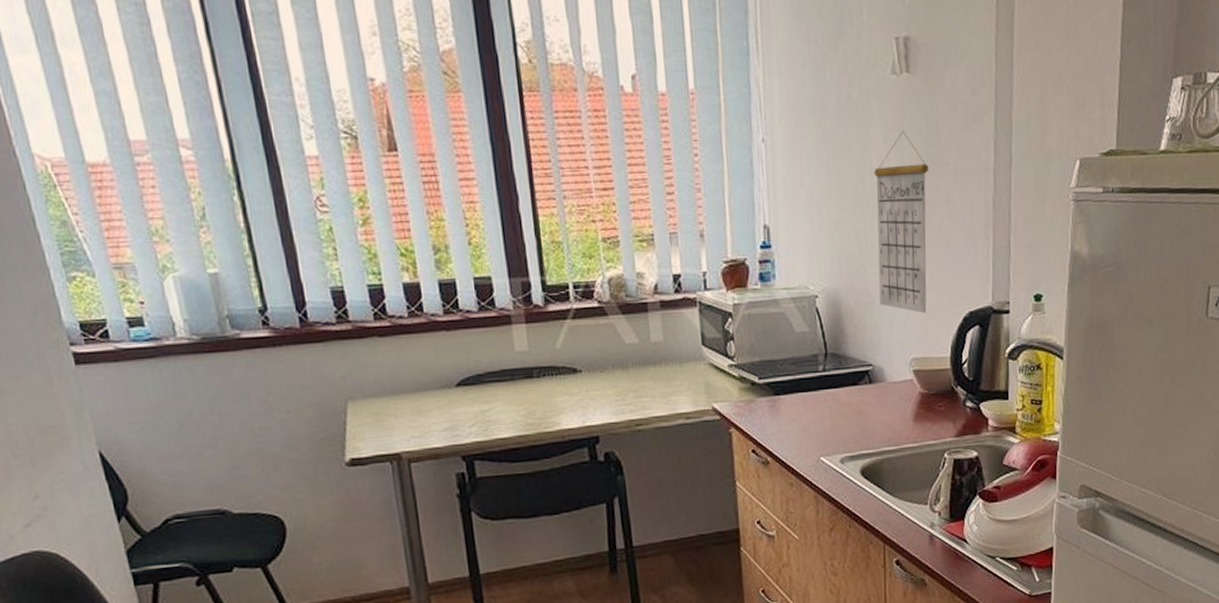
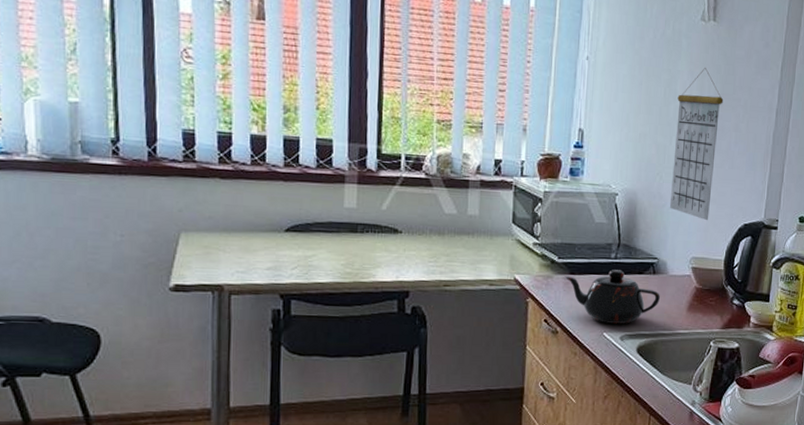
teapot: none [768,383,880,447] -> present [564,270,660,324]

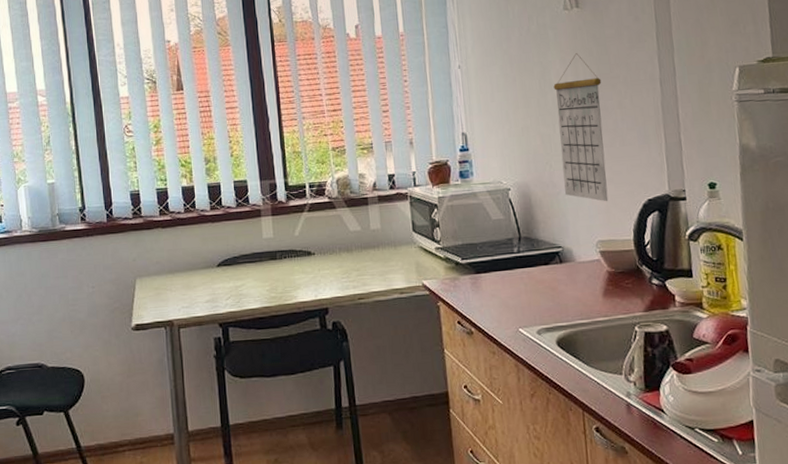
teapot: present [564,270,660,324] -> none [471,263,572,319]

